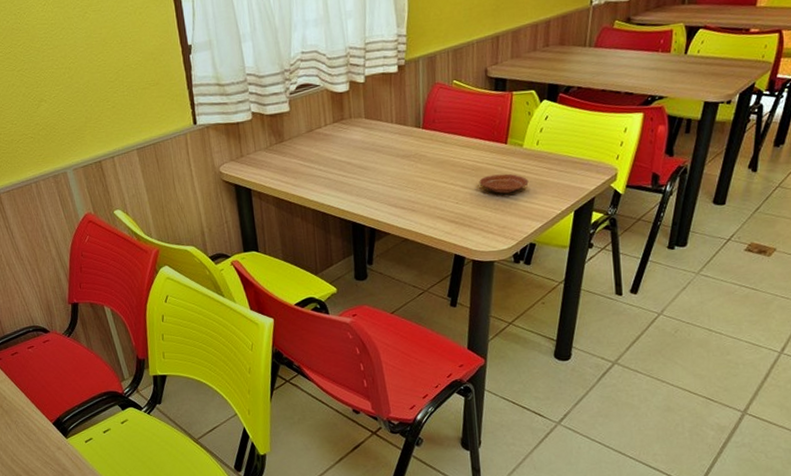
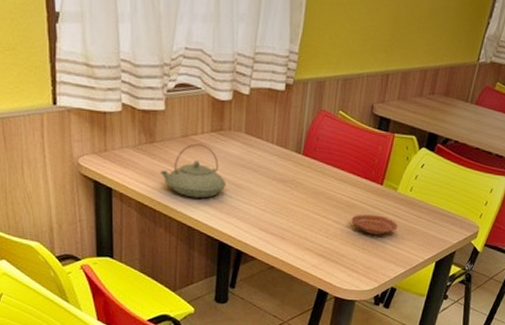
teapot: none [291,135,353,186] -> present [160,143,226,199]

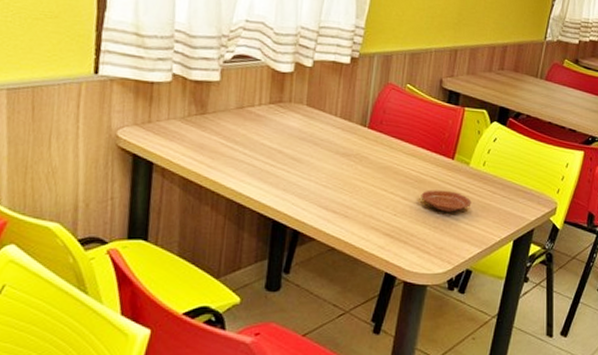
teapot: present [160,143,226,199] -> none [209,115,284,174]

